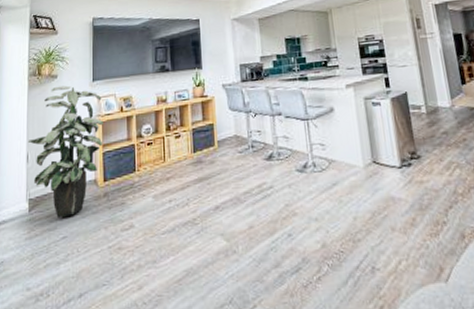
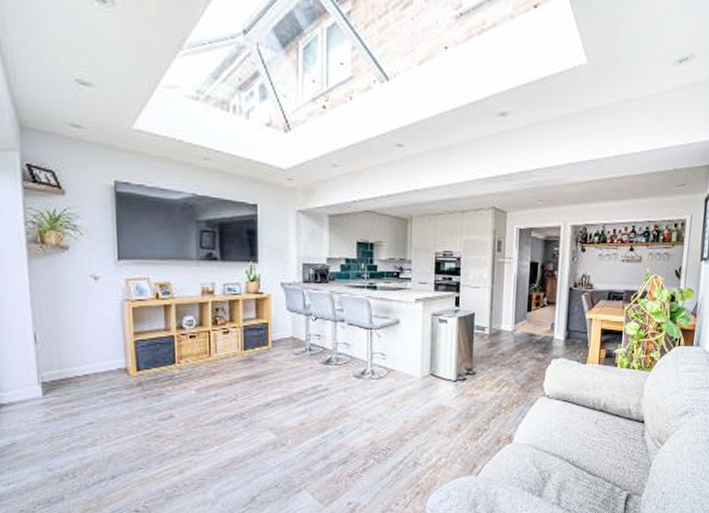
indoor plant: present [27,85,103,217] -> none [33,260,134,403]

